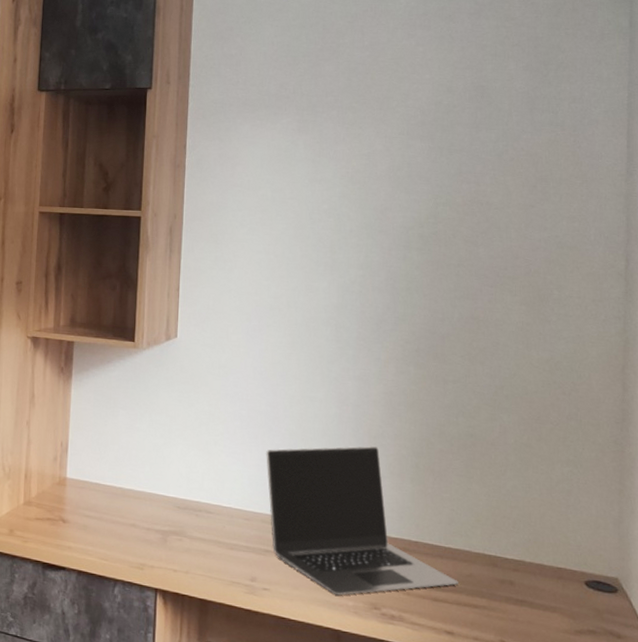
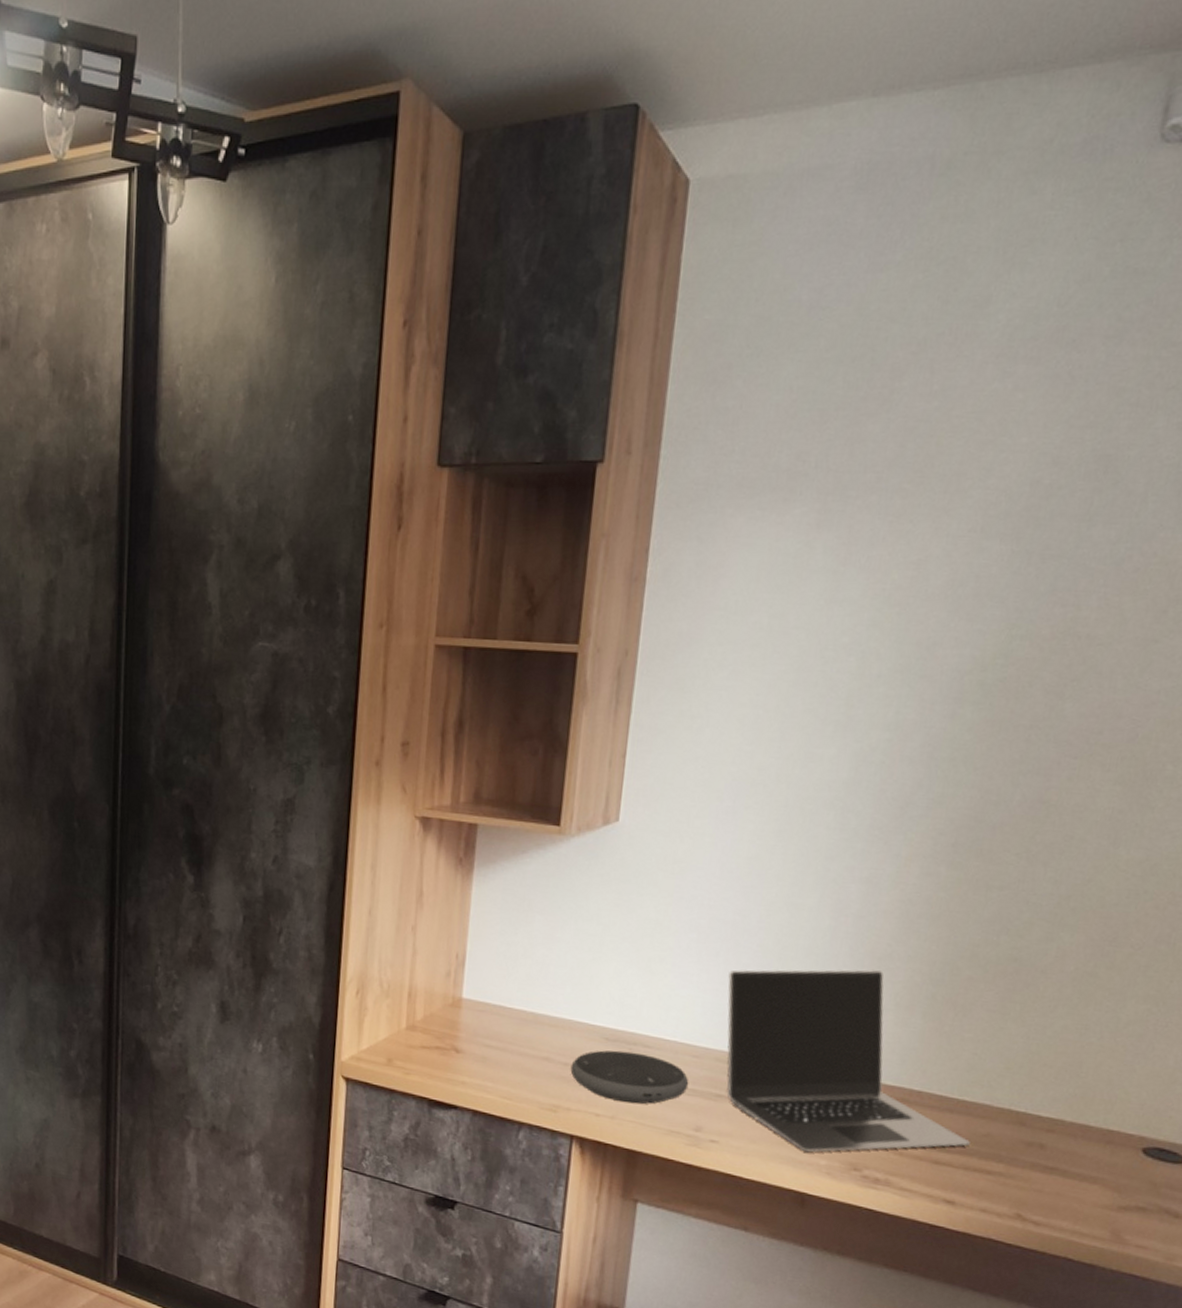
speaker: none [152,516,243,561] -> present [570,1050,689,1104]

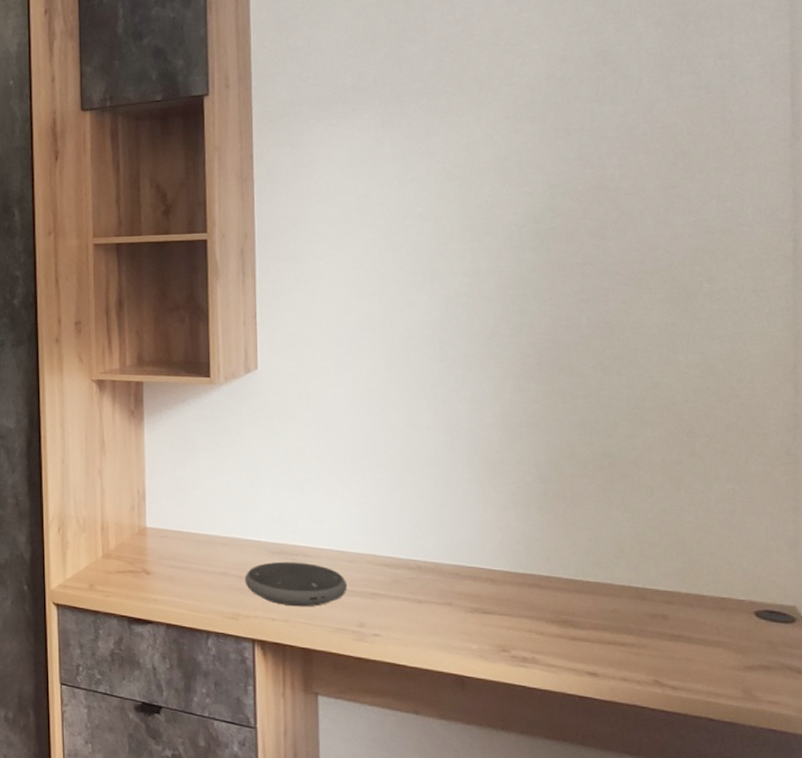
laptop: present [726,969,970,1153] -> none [367,475,601,639]

